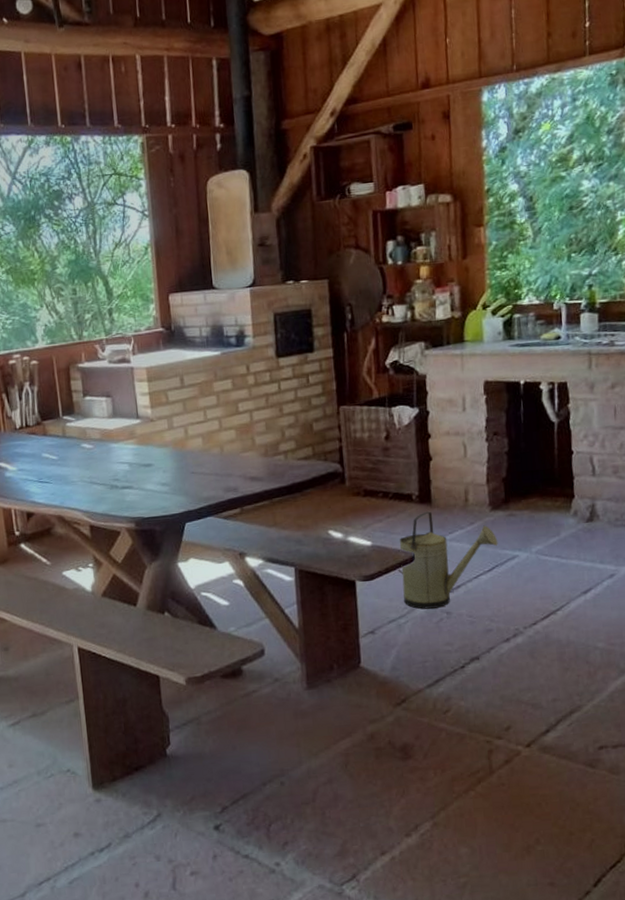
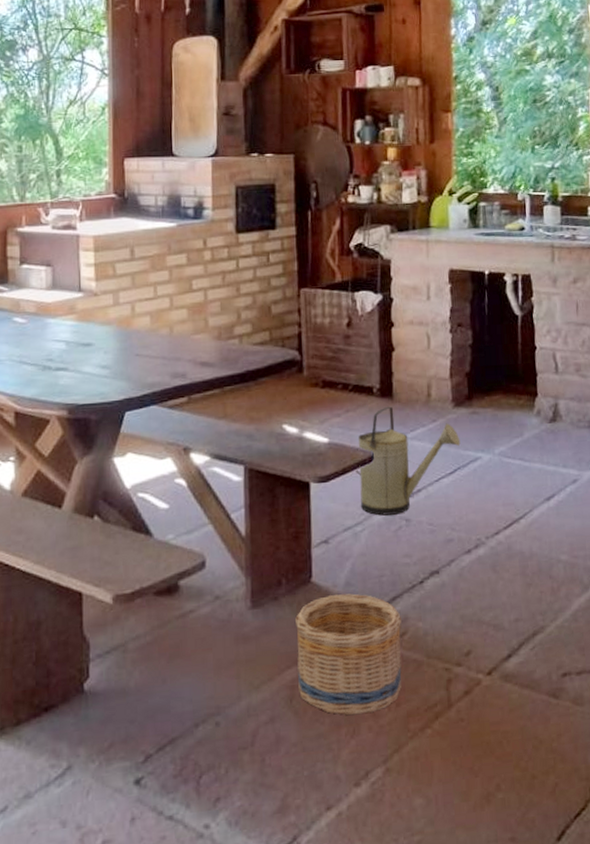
basket: none [347,677,446,778] -> present [295,593,402,715]

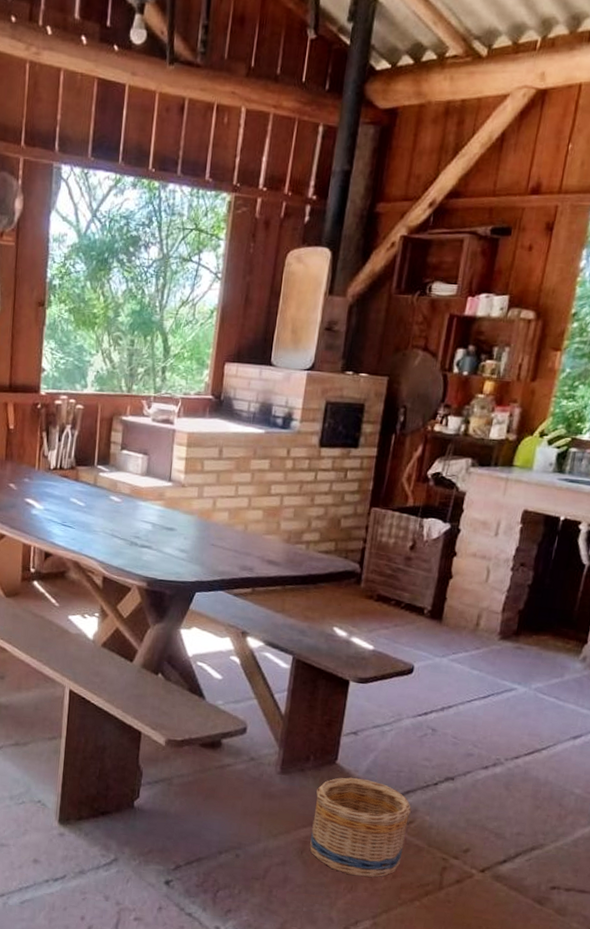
watering can: present [353,406,461,516] -> none [391,627,500,724]

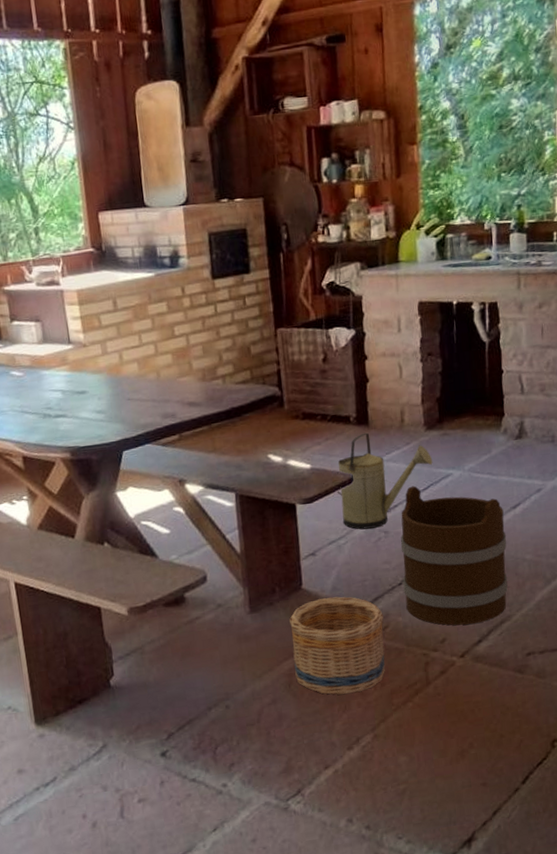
watering can: none [391,627,500,724] -> present [334,432,433,530]
bucket: none [436,691,563,844] -> present [400,485,508,626]

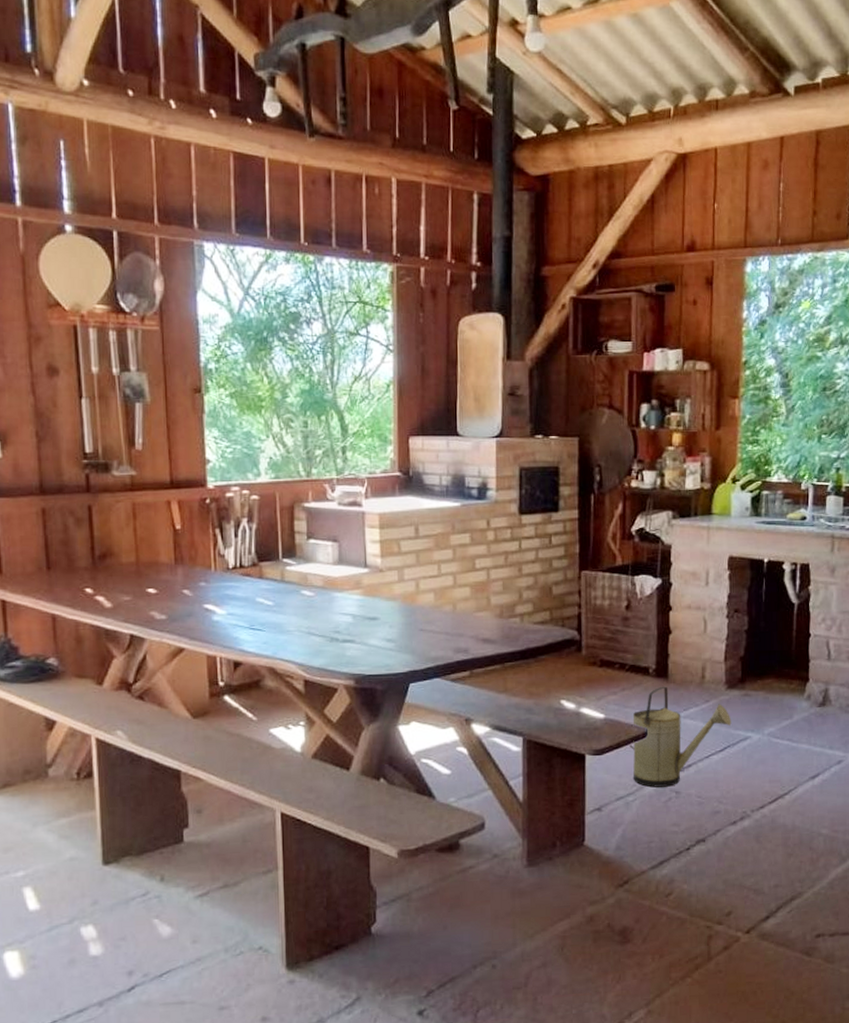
basket: present [289,596,385,695] -> none [568,857,669,963]
bucket: present [400,485,508,626] -> none [691,746,803,899]

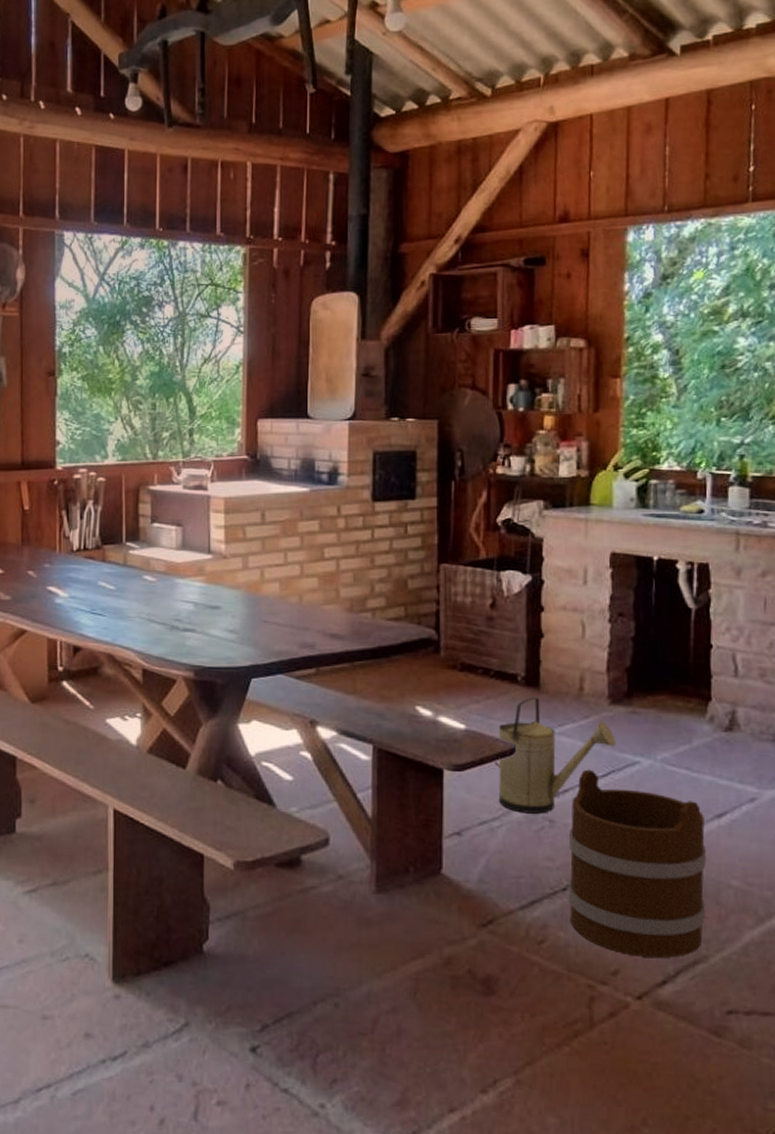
bucket: none [691,746,803,899] -> present [568,769,707,958]

